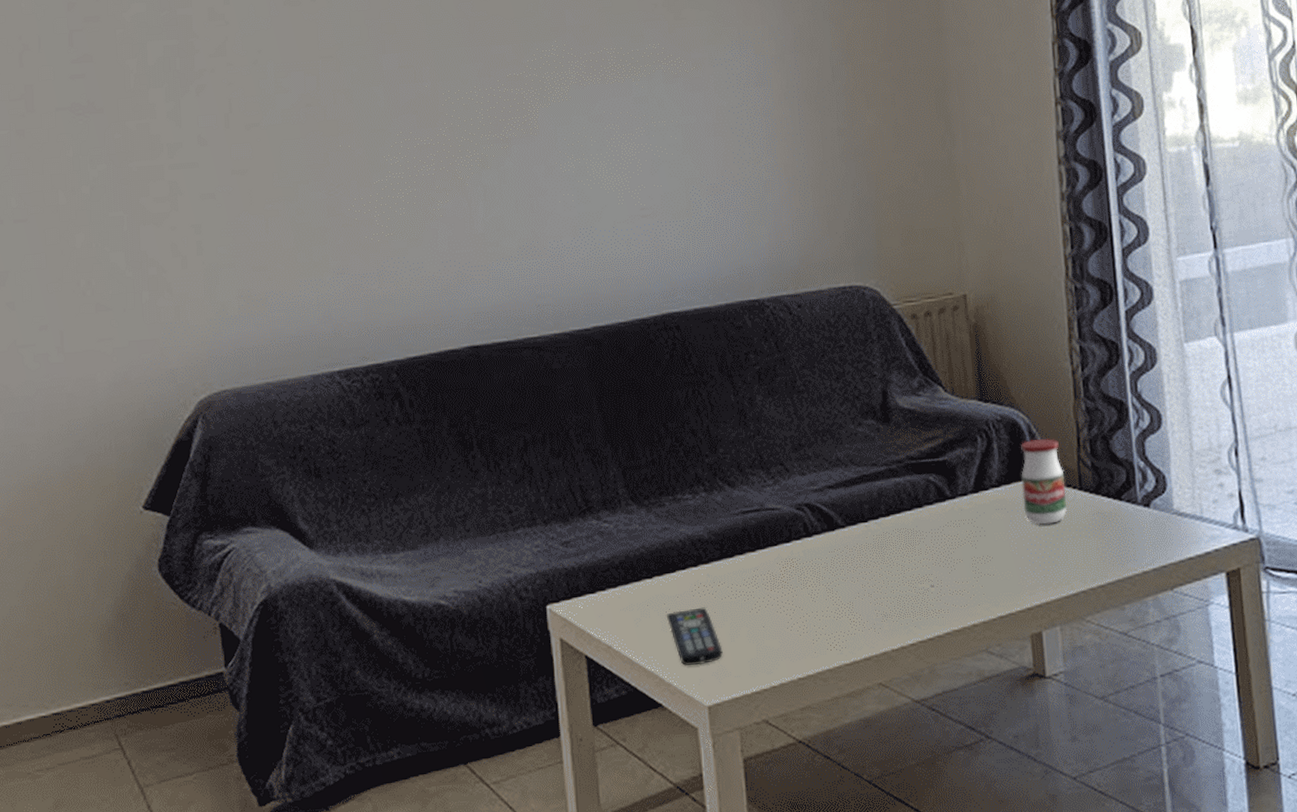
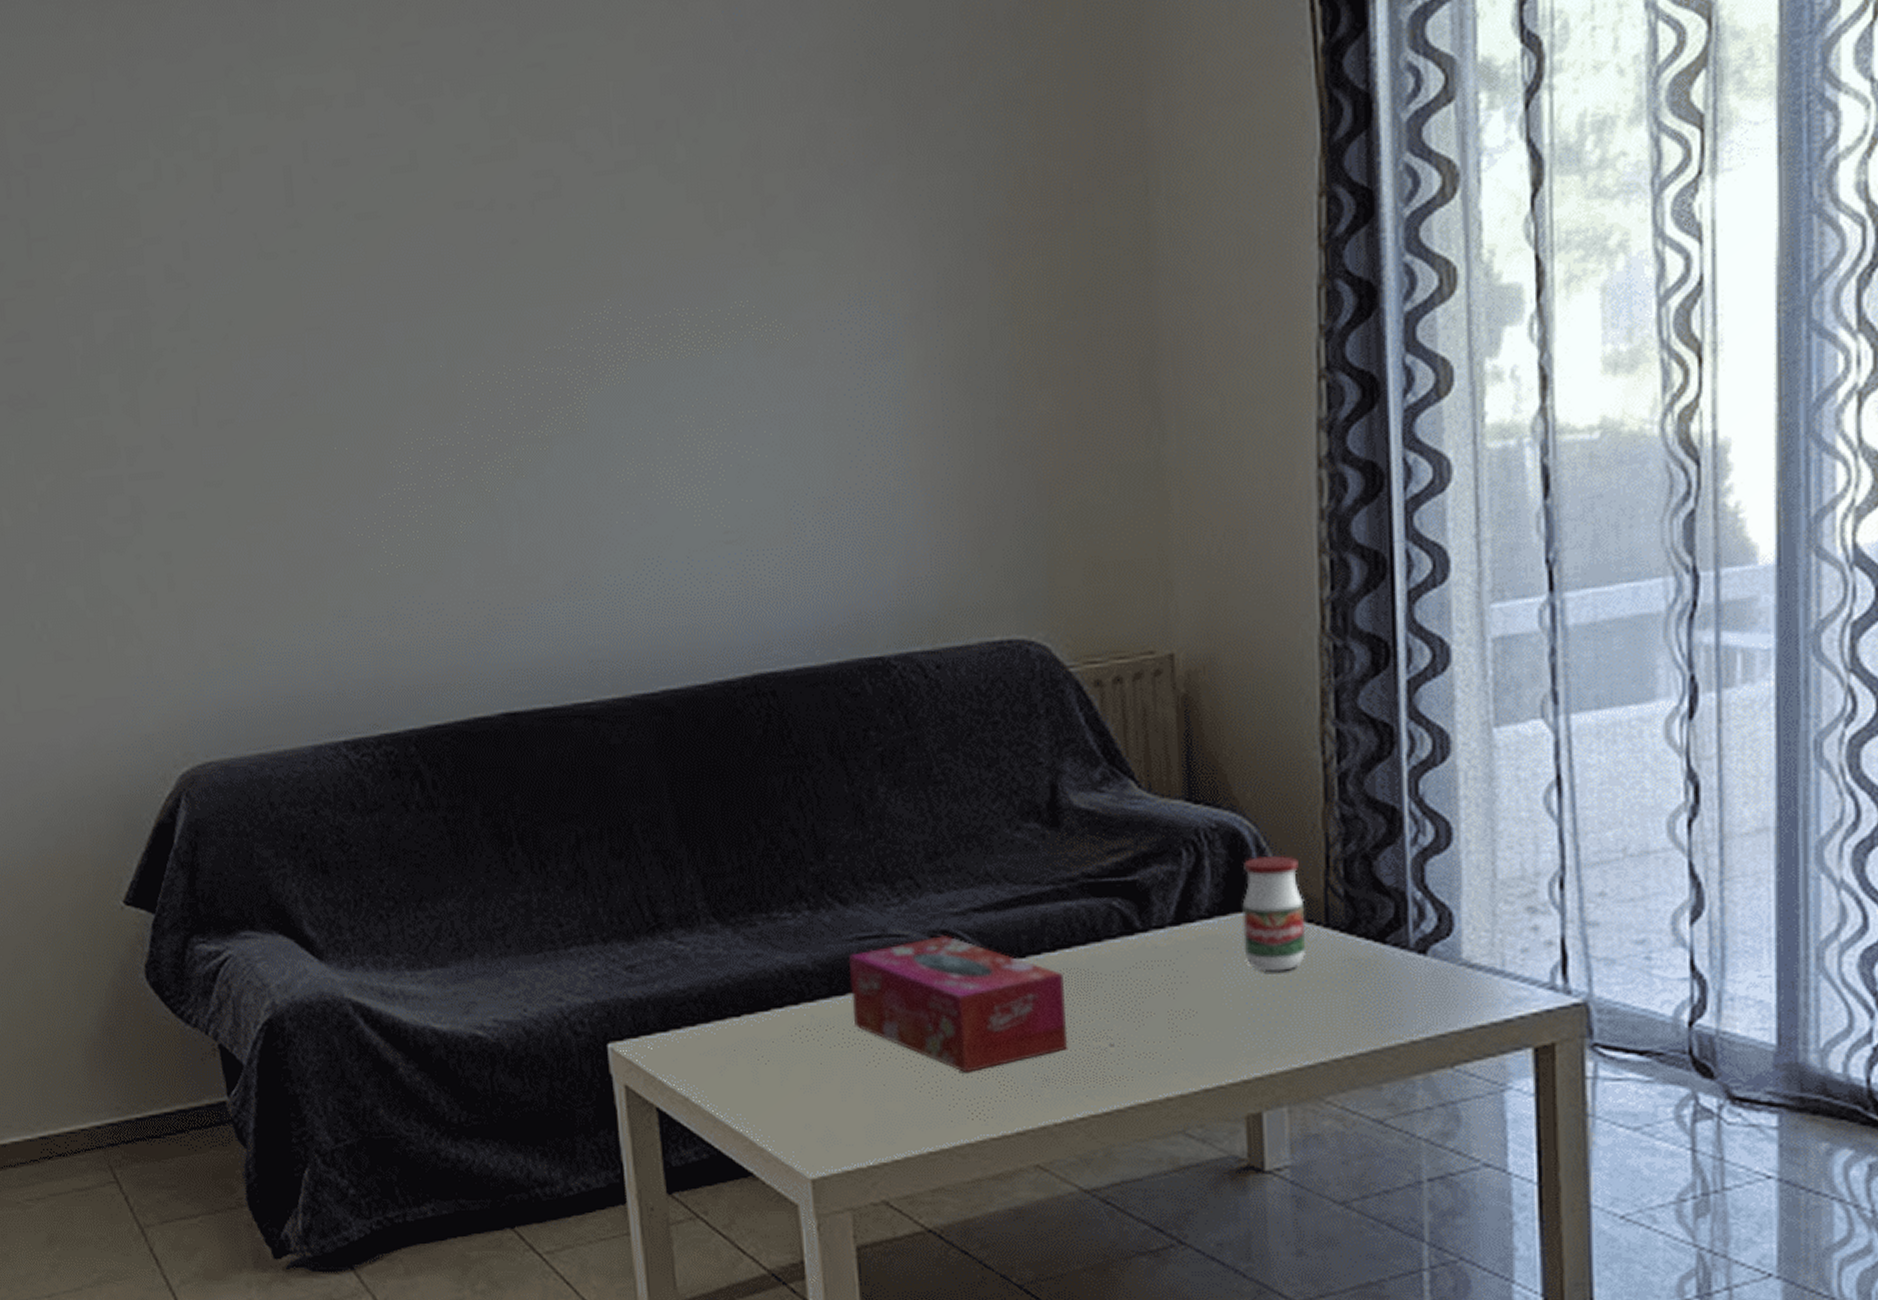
remote control: present [666,607,723,667] -> none [758,1056,831,1129]
tissue box: none [735,507,901,614] -> present [848,936,1068,1073]

